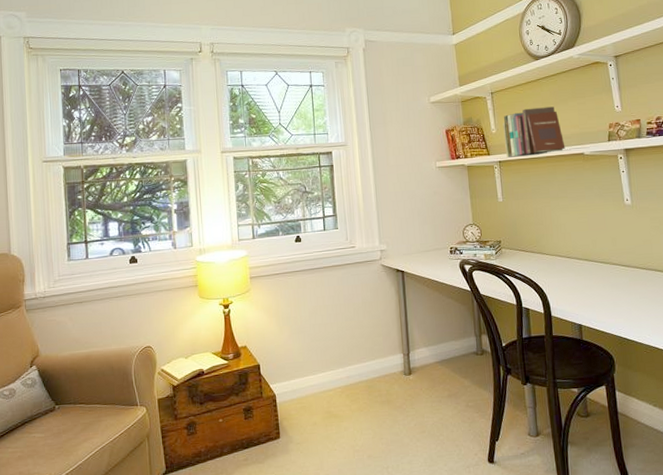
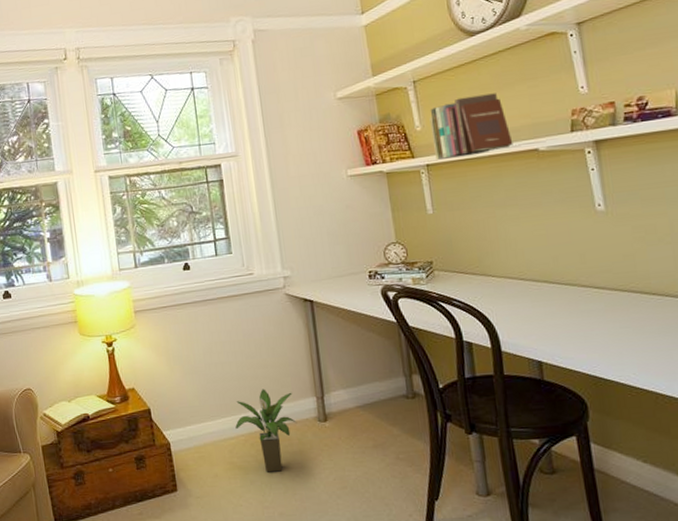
potted plant: none [333,347,386,420] -> present [235,389,297,473]

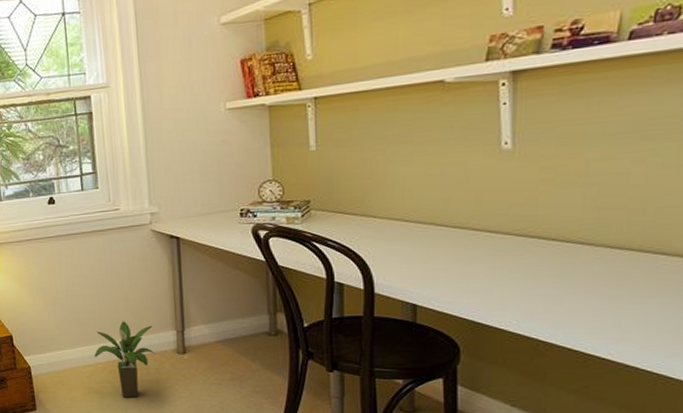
books: present [429,93,513,160] -> none [323,16,416,92]

